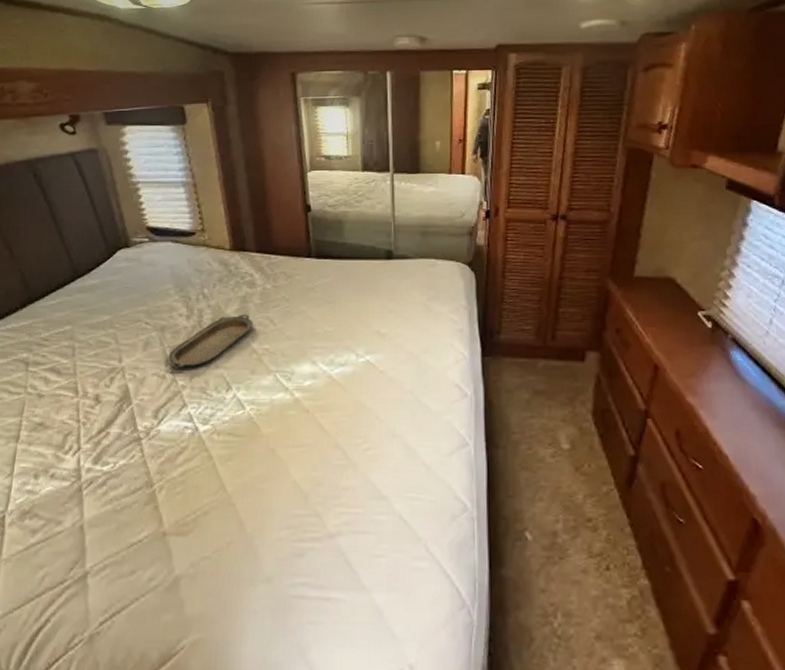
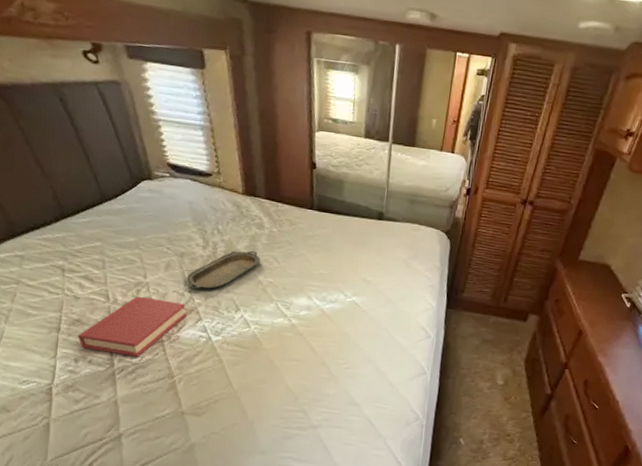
hardback book: none [39,386,169,463] -> present [77,296,187,357]

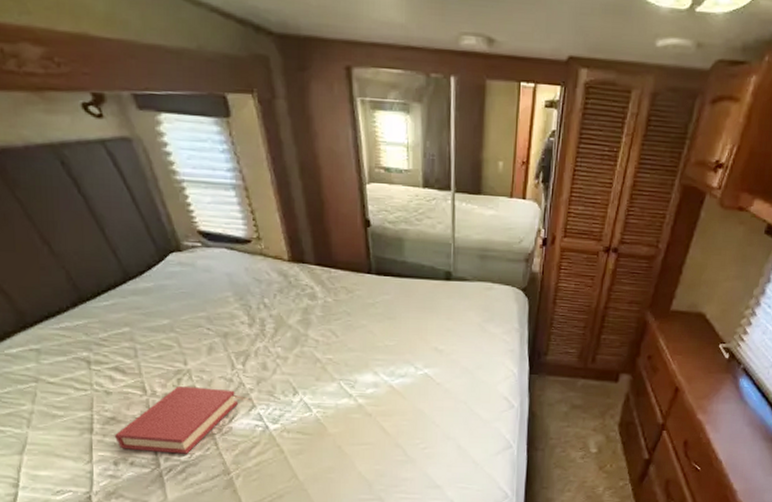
serving tray: present [186,250,260,290] -> none [233,325,316,374]

